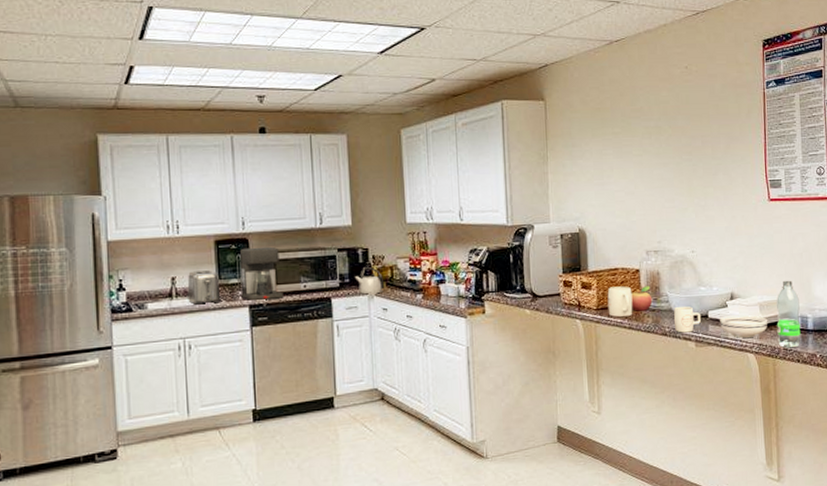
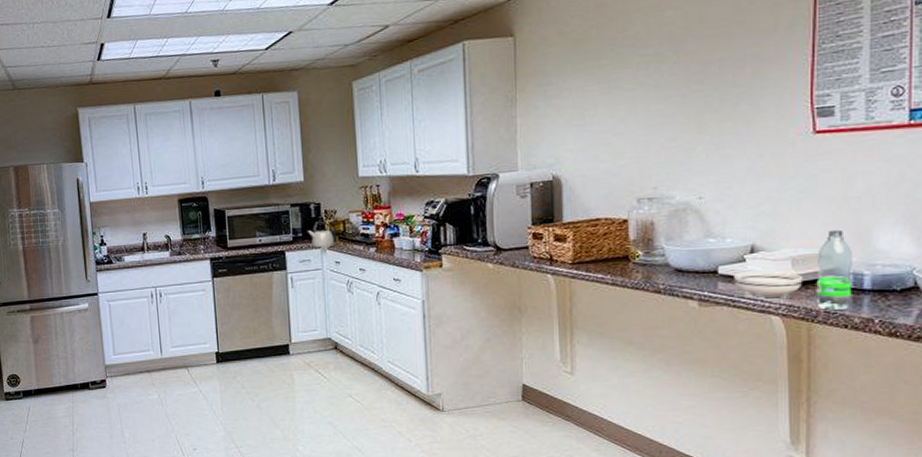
toaster: present [187,270,221,305] -> none [156,226,186,258]
coffee maker: present [240,246,284,301] -> none [201,203,241,255]
mug: present [607,286,633,318] -> none [586,238,618,273]
fruit: present [631,286,653,312] -> none [616,238,644,267]
mug: present [673,306,701,333] -> none [670,260,707,291]

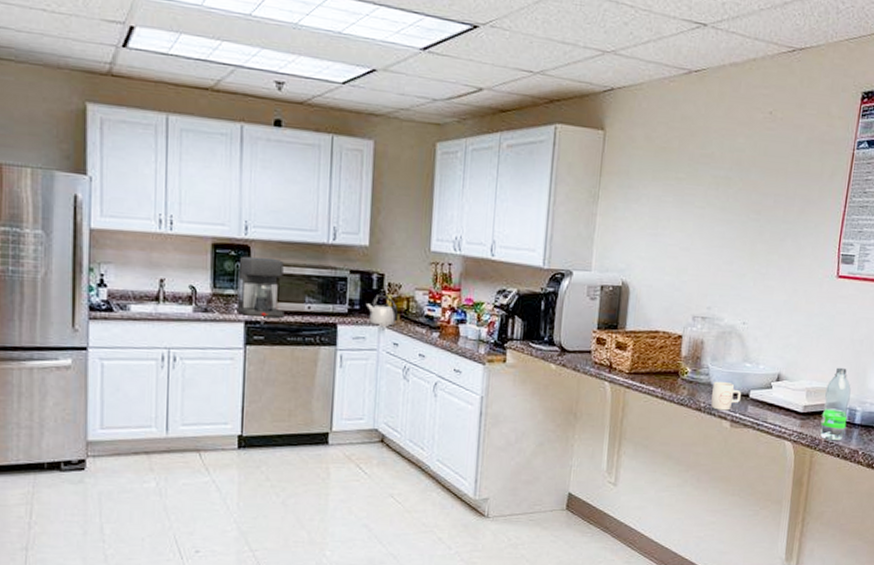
coffee maker: none [201,203,241,255] -> present [237,256,285,318]
mug: none [670,260,707,291] -> present [710,381,741,411]
bowl: present [734,271,804,298] -> none [760,398,813,424]

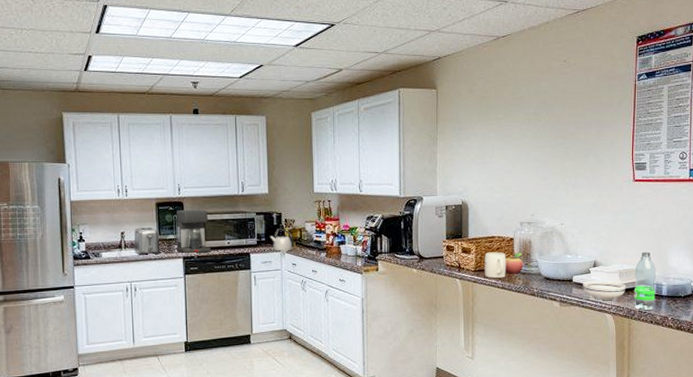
toaster: none [176,275,214,315] -> present [133,227,161,255]
mug: none [641,351,671,386] -> present [484,252,506,279]
fruit: none [667,354,692,383] -> present [505,252,524,275]
mug: present [710,381,741,411] -> none [541,271,565,294]
bowl: none [760,398,813,424] -> present [583,280,626,300]

